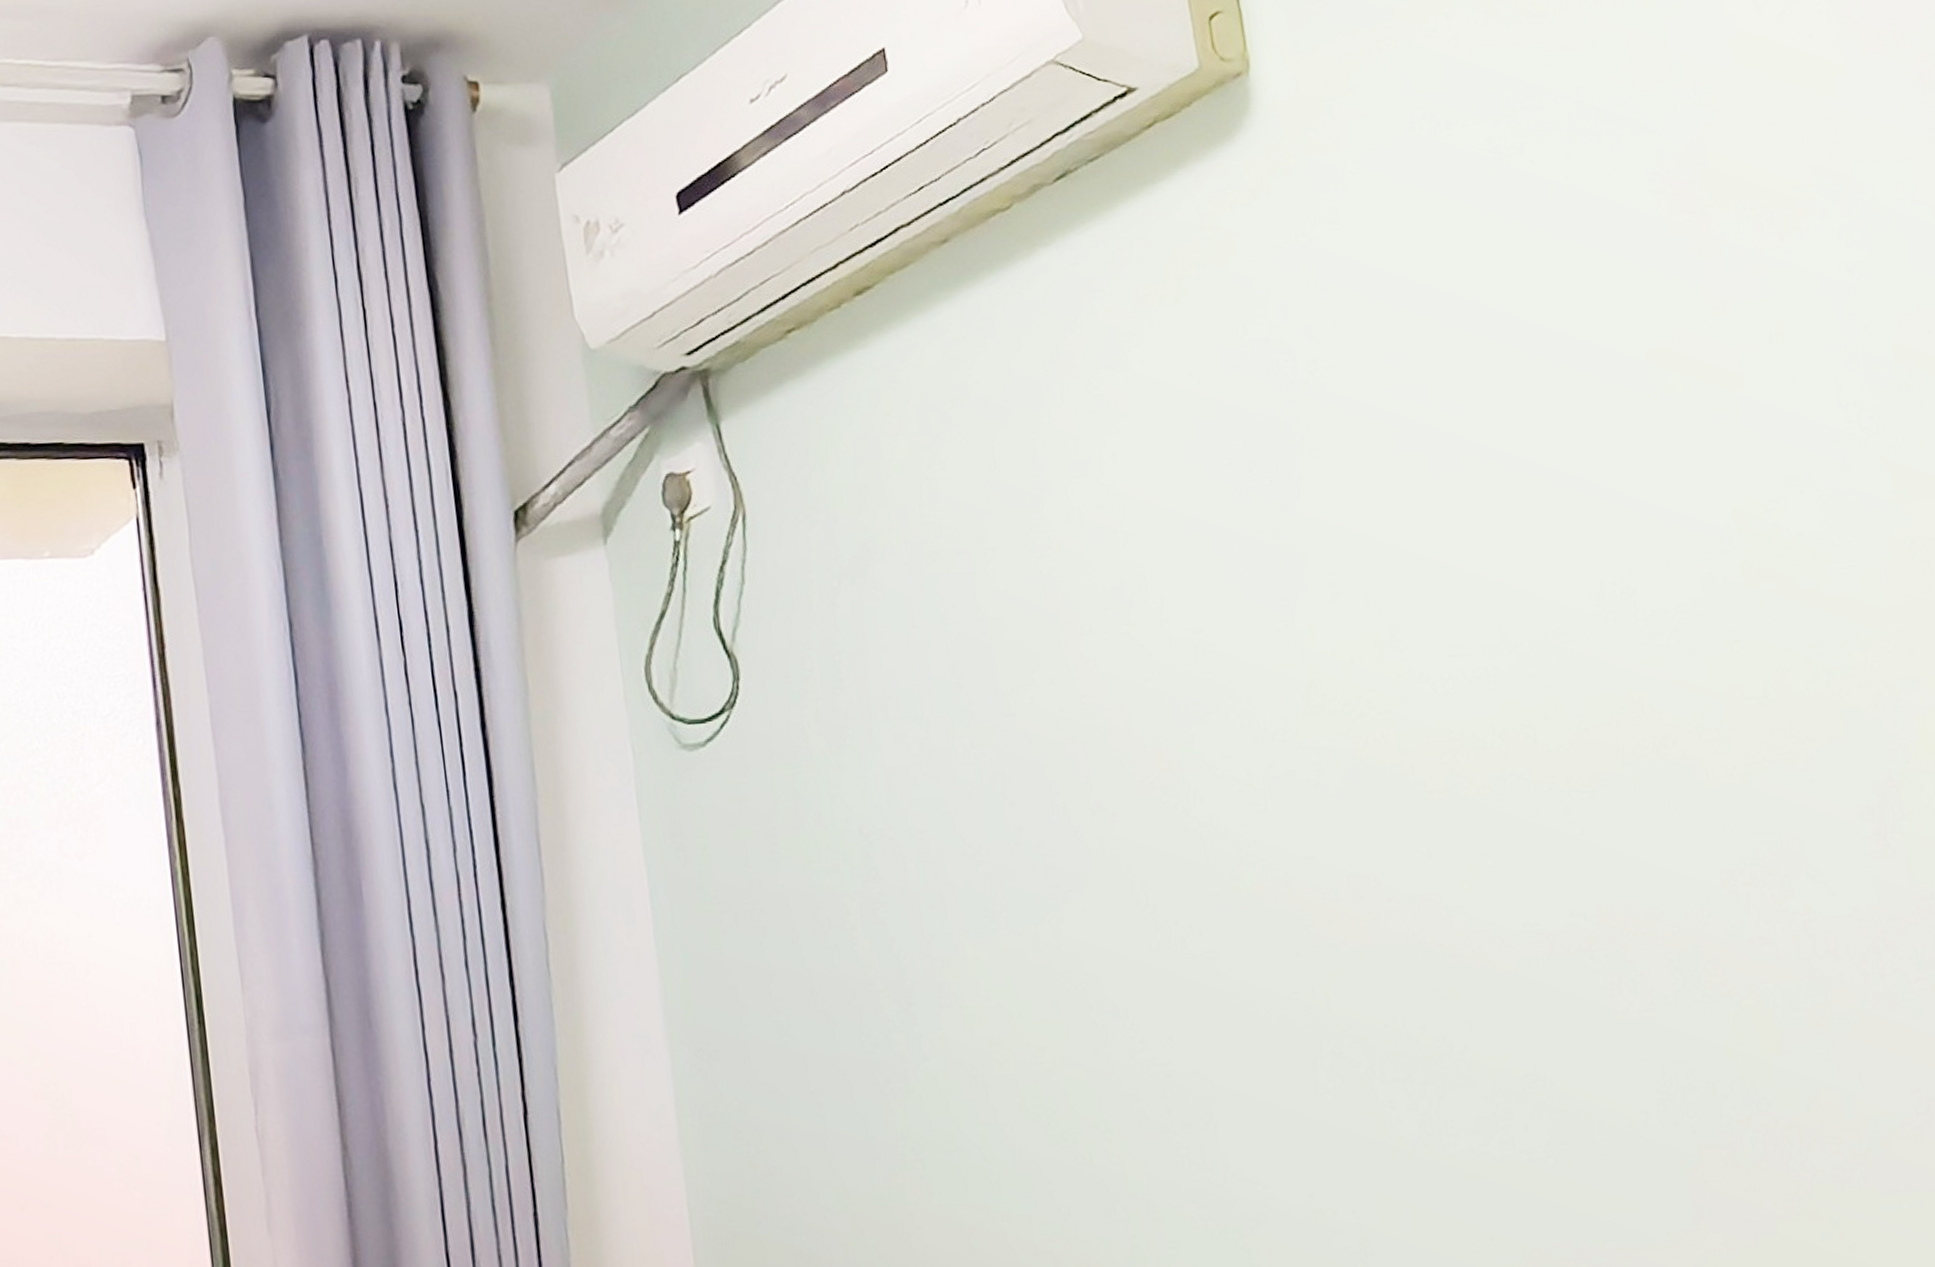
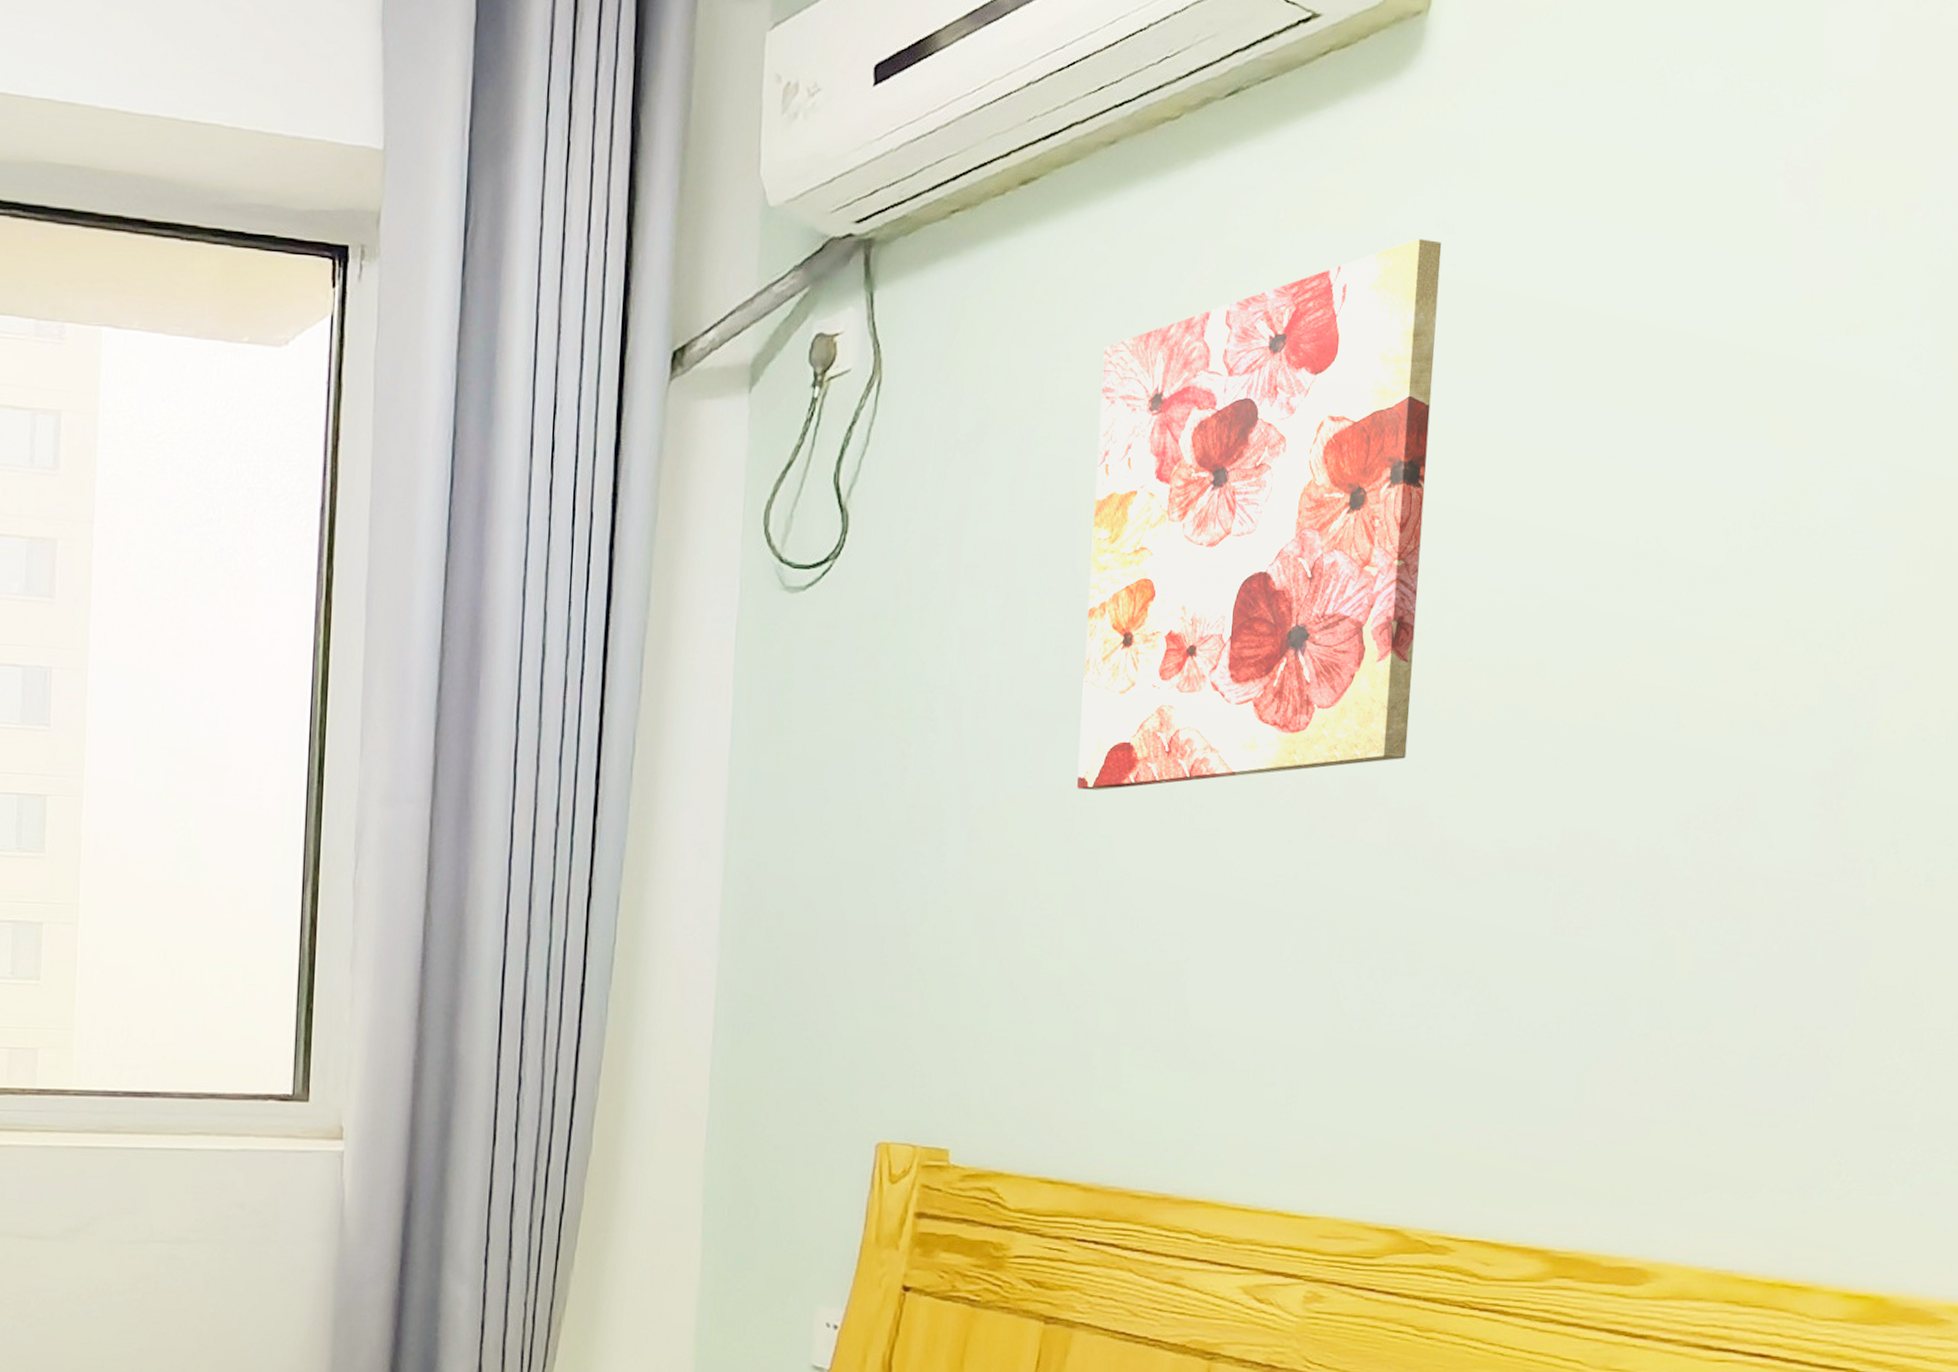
wall art: none [979,299,1405,926] -> present [1077,239,1442,790]

